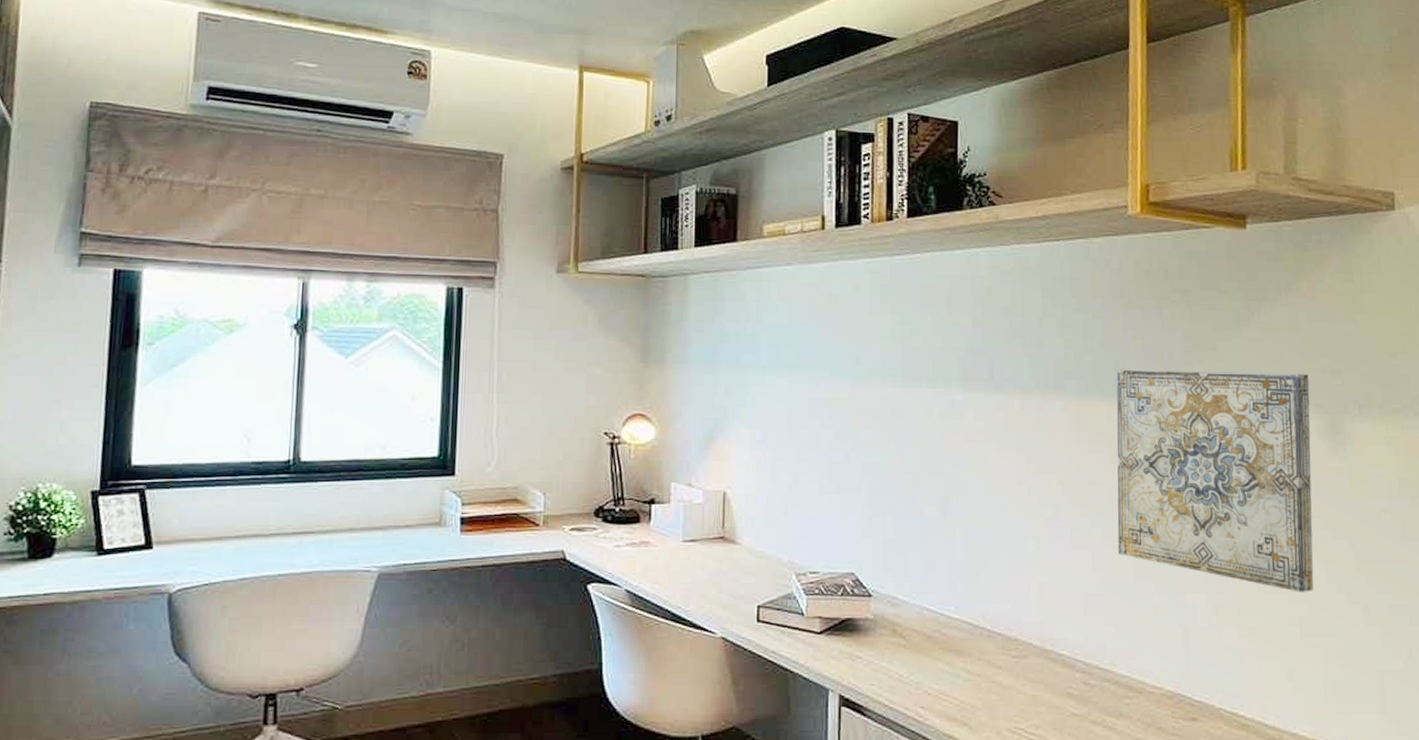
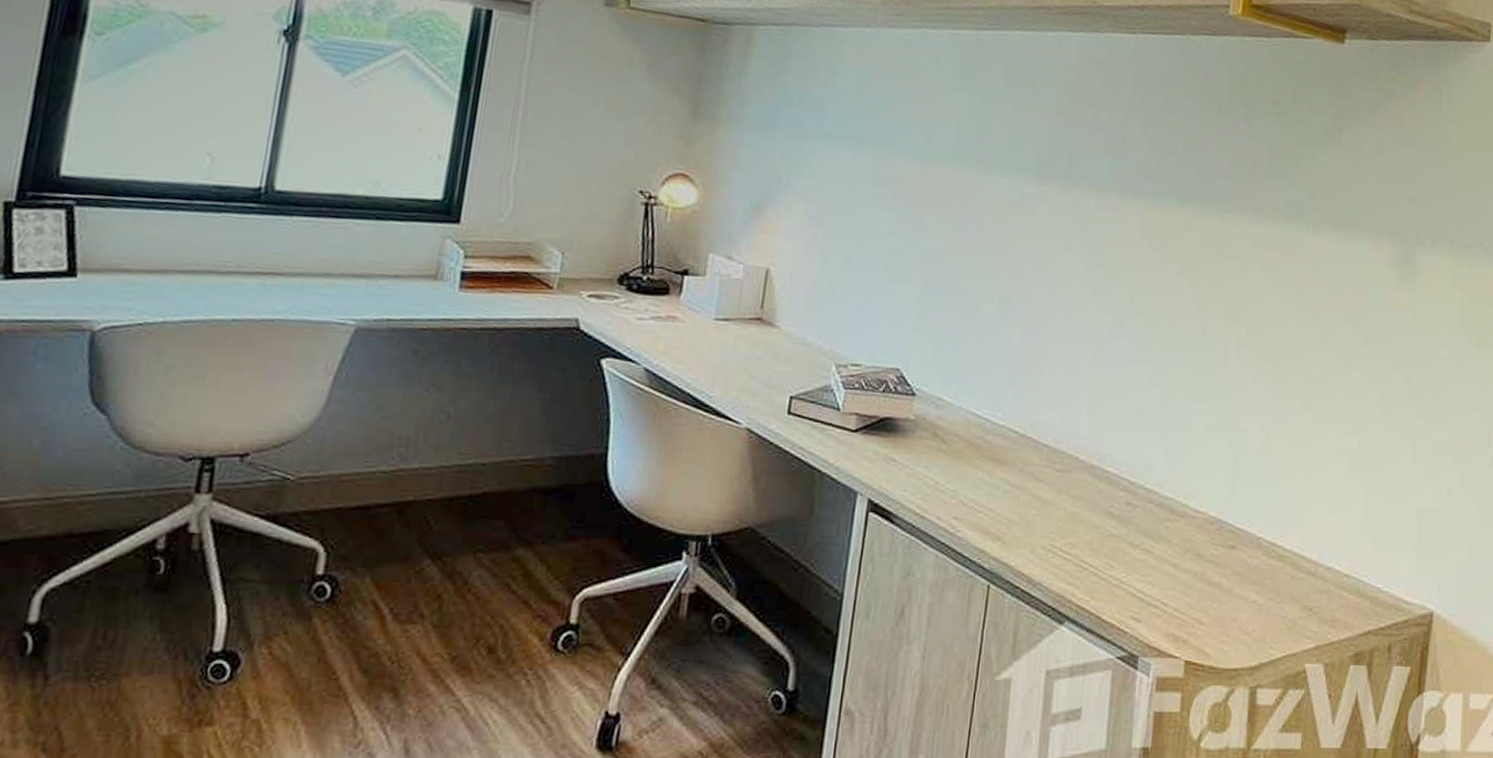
wall art: present [1116,369,1314,592] -> none [1178,176,1387,424]

